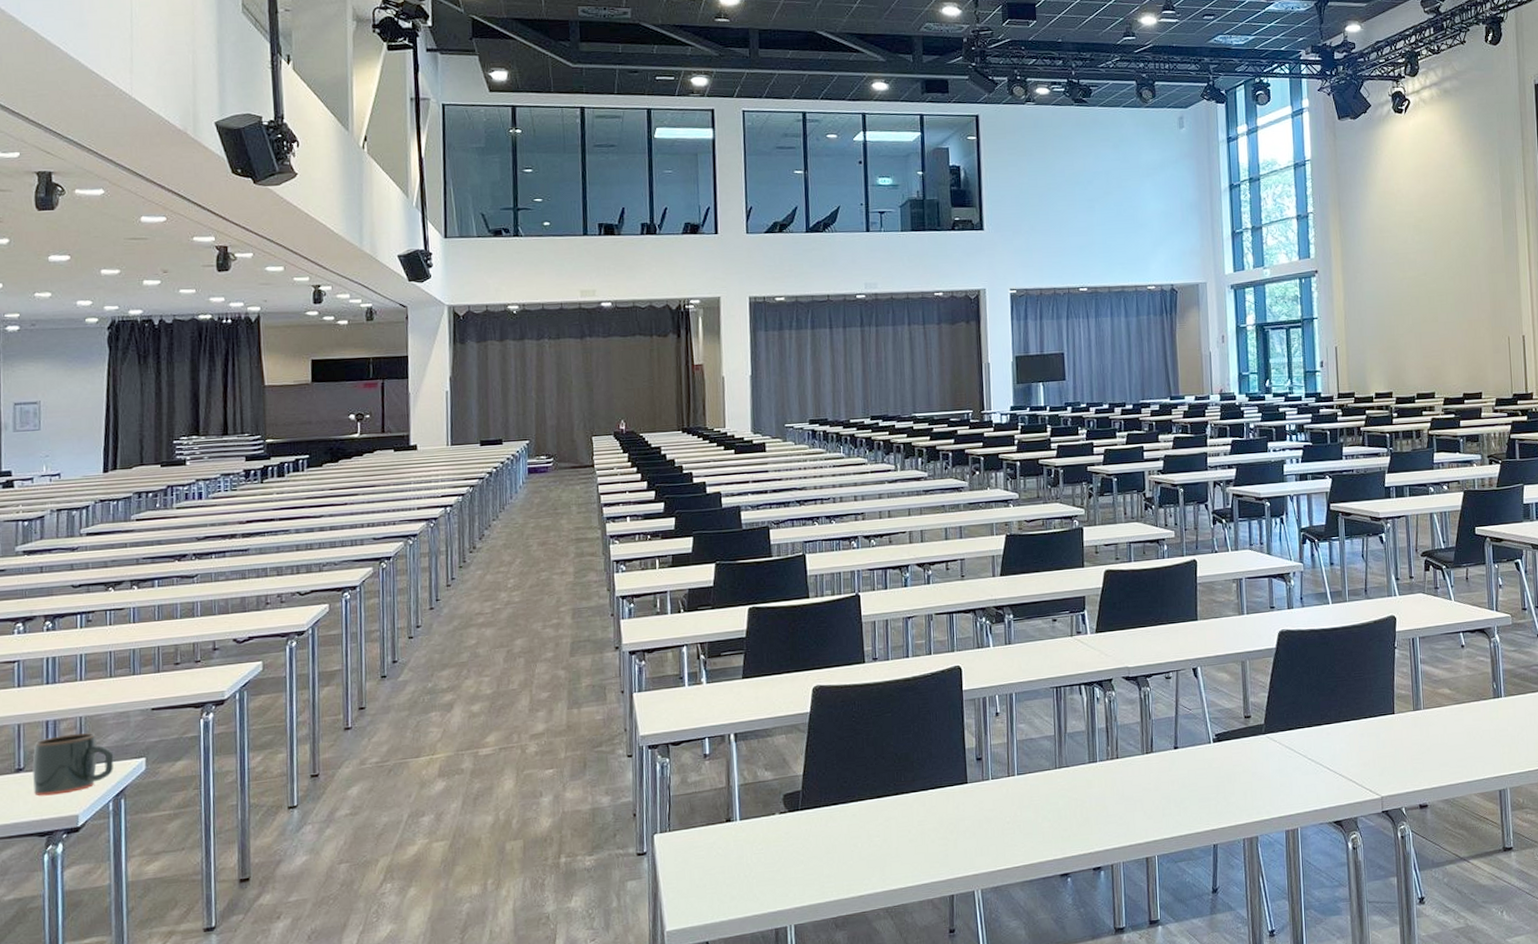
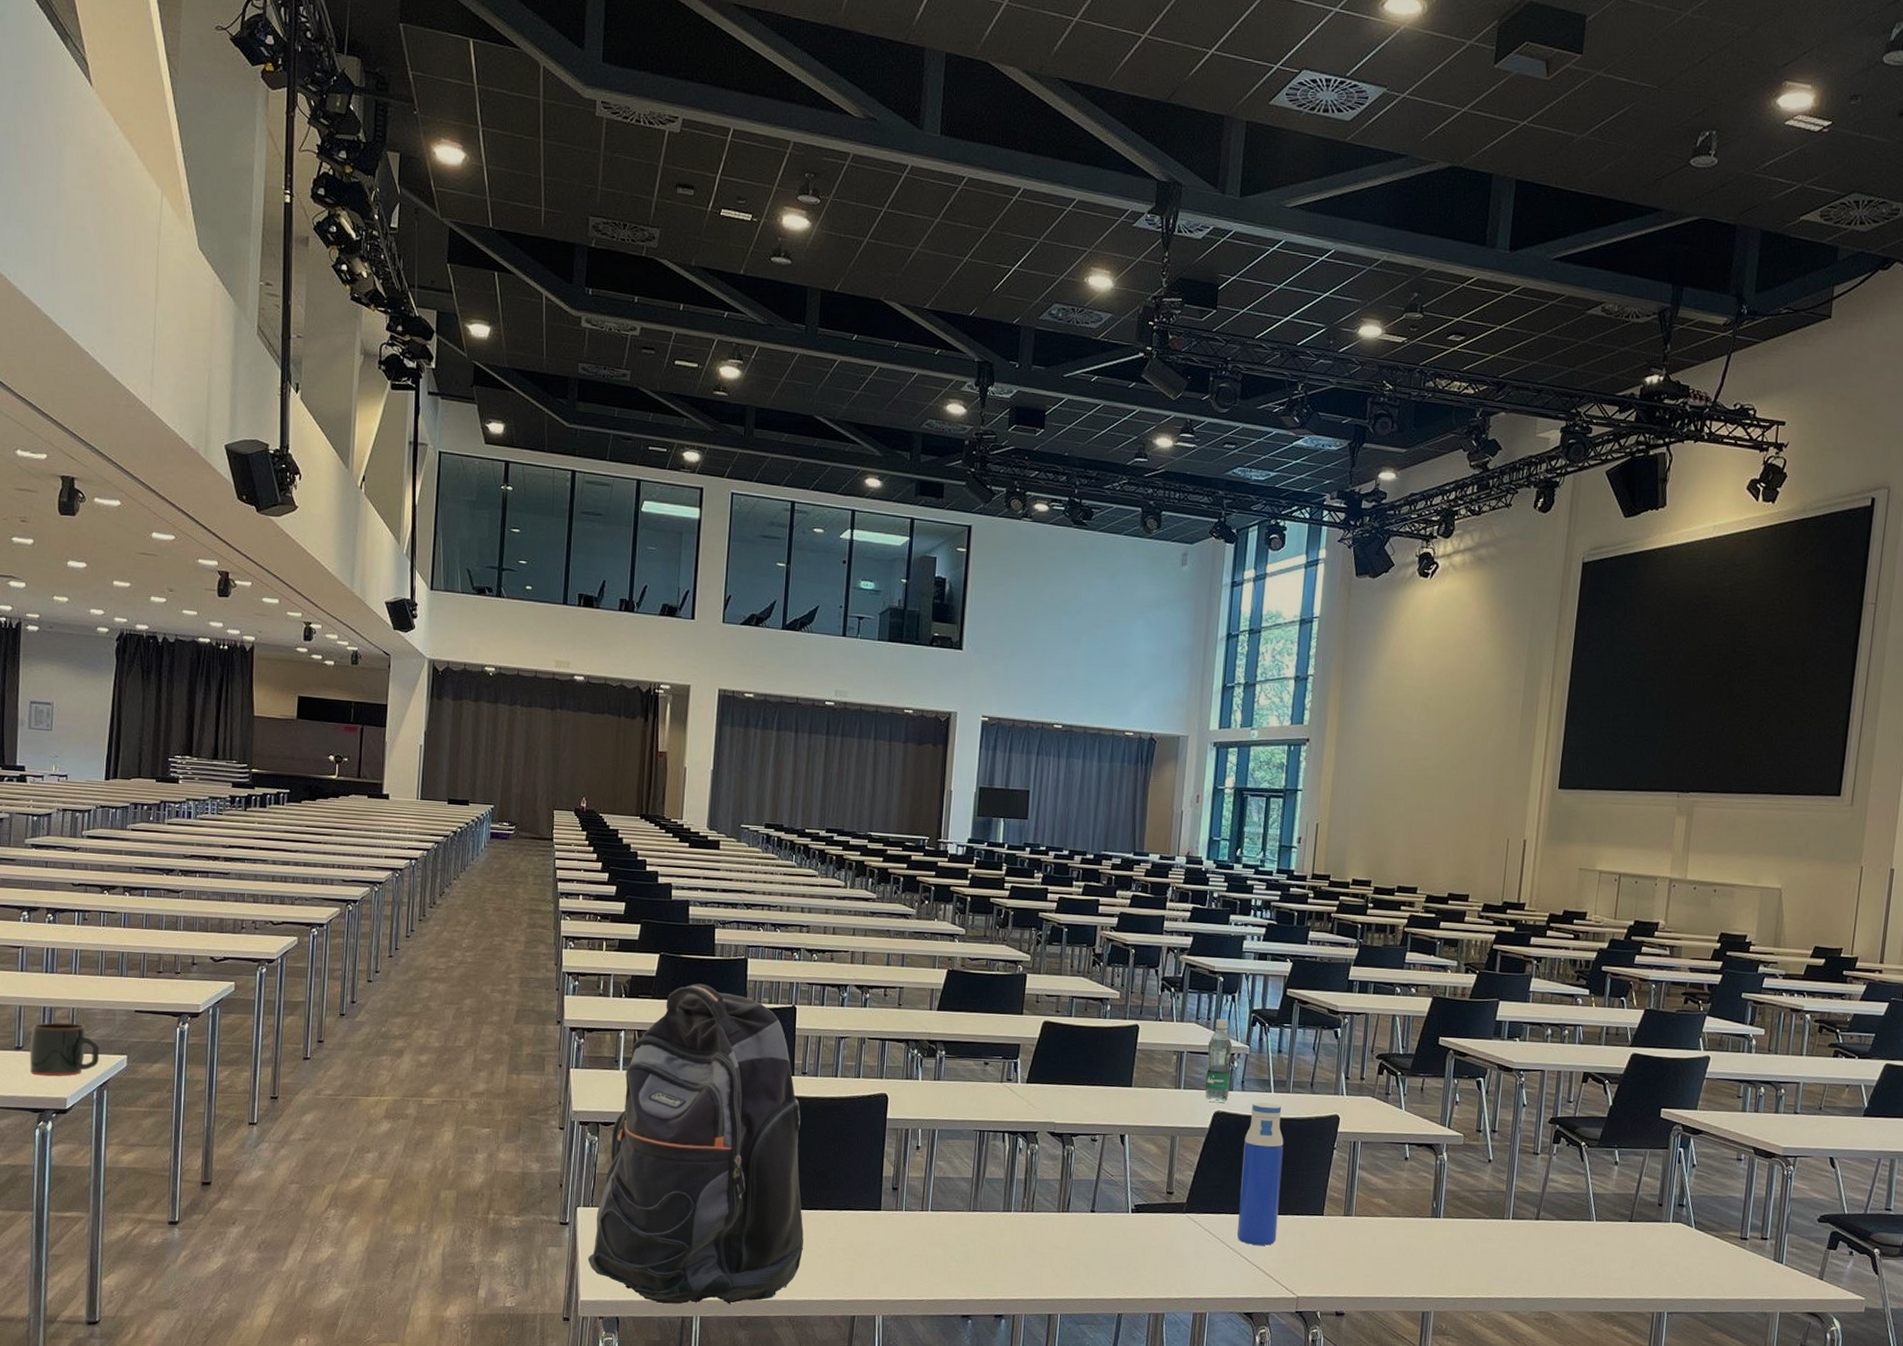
backpack: none [670,586,894,919] -> present [588,983,804,1305]
bottle: none [1264,541,1290,623] -> present [1205,1018,1233,1103]
water bottle: none [1310,614,1354,754] -> present [1236,1102,1284,1246]

